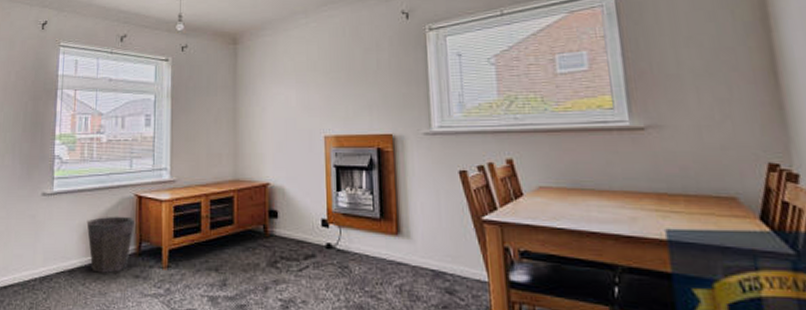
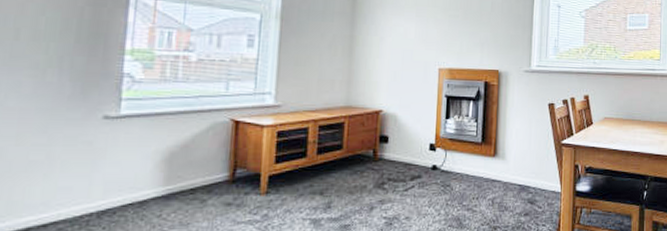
waste bin: present [86,216,134,273] -> none [166,142,229,203]

